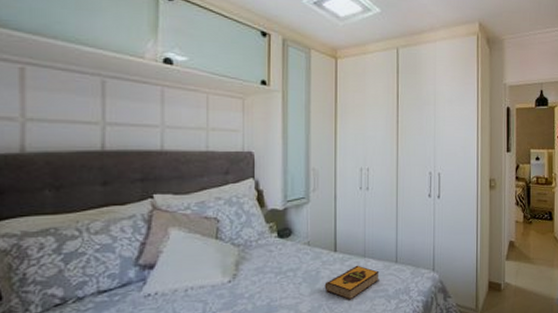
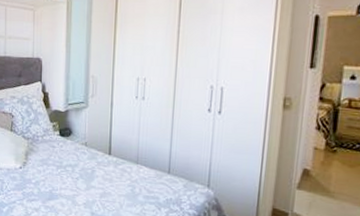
hardback book: present [324,265,379,300] -> none [98,170,151,201]

